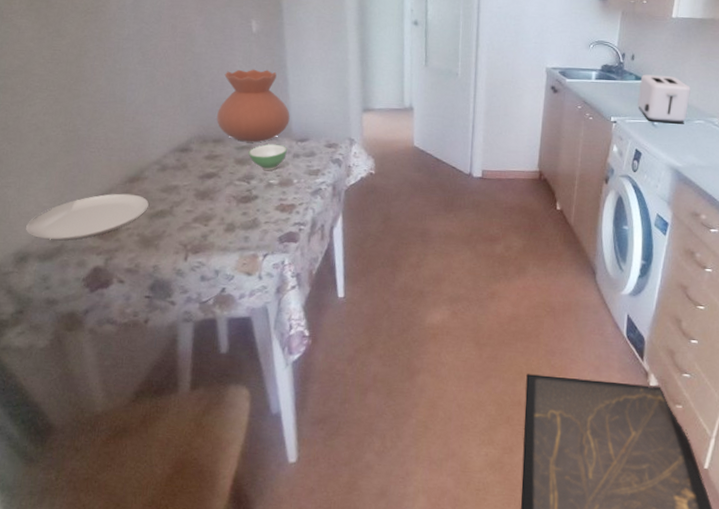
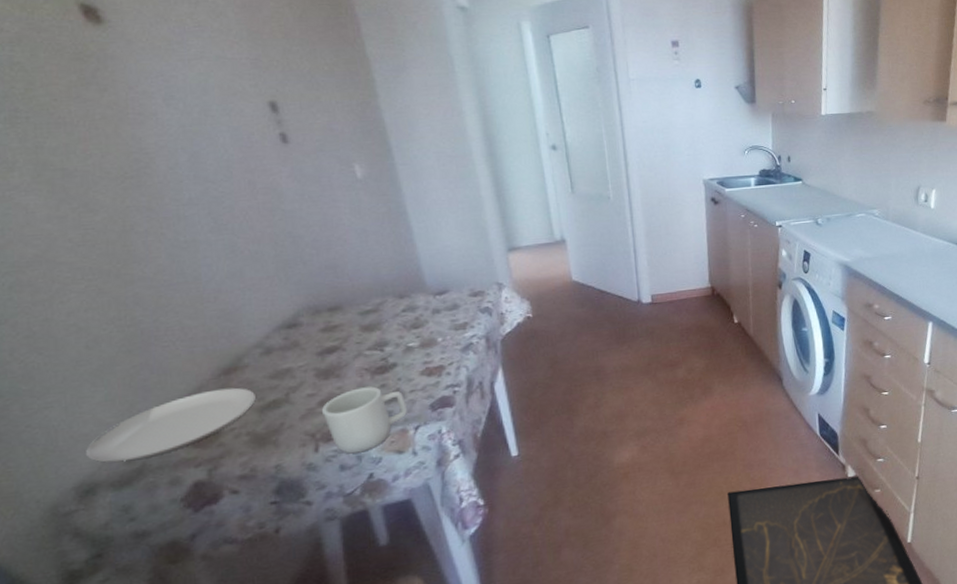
mug: none [194,212,261,268] -> present [321,386,408,454]
money bag: present [216,69,290,143] -> none [327,219,422,306]
bowl: present [248,144,288,171] -> none [375,301,425,334]
toaster: present [638,74,691,124] -> none [799,173,849,222]

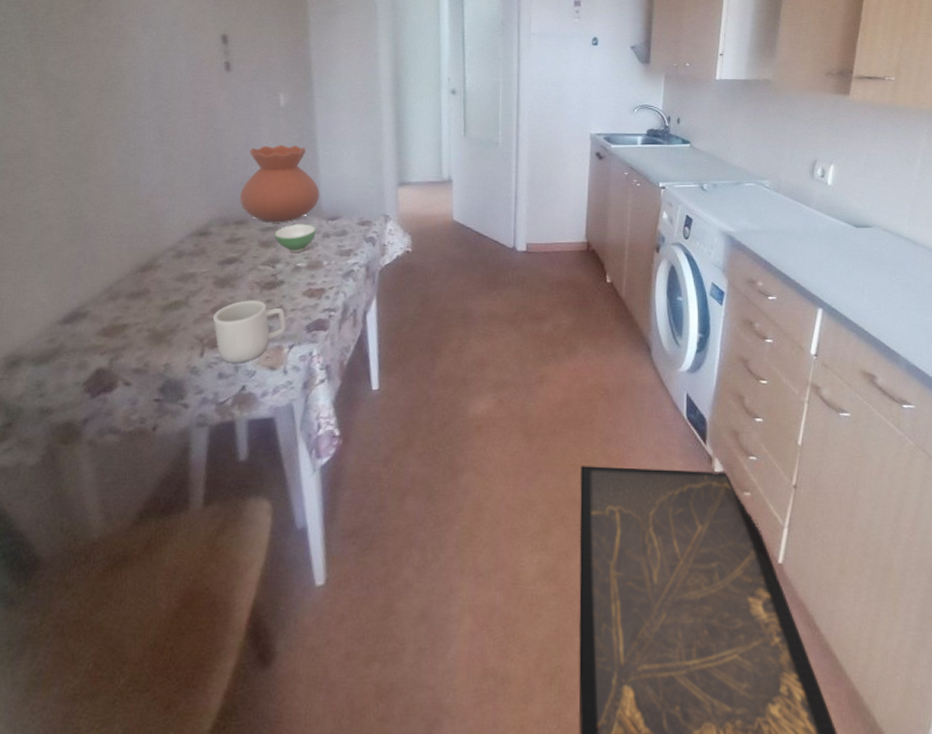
plate: present [86,387,256,463] -> none [20,284,162,340]
money bag: none [327,219,422,306] -> present [239,144,320,223]
bowl: none [375,301,425,334] -> present [273,223,318,254]

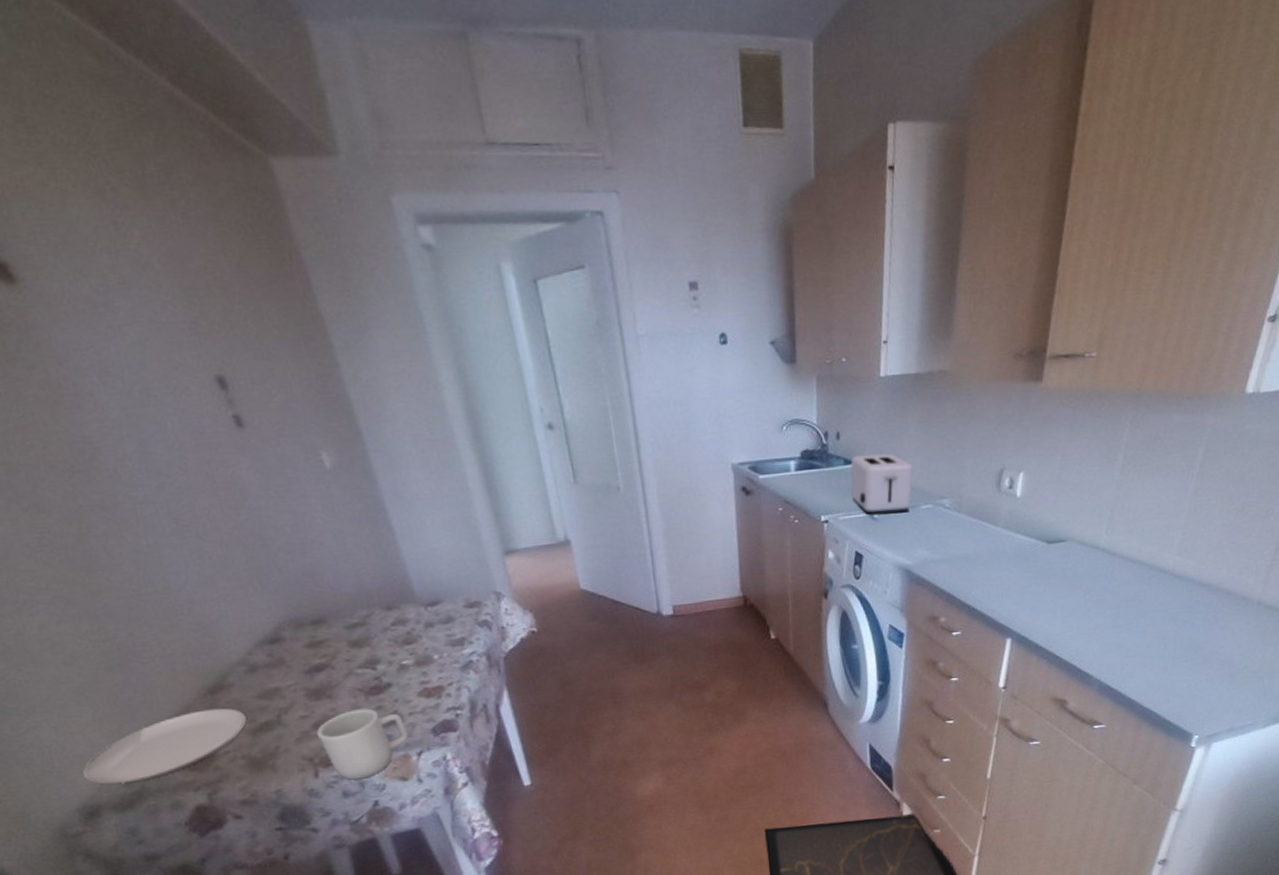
plate: none [20,284,162,340] -> present [83,708,247,785]
money bag: present [239,144,320,223] -> none [302,518,409,618]
bowl: present [273,223,318,254] -> none [363,613,417,651]
toaster: none [686,137,739,188] -> present [850,453,913,516]

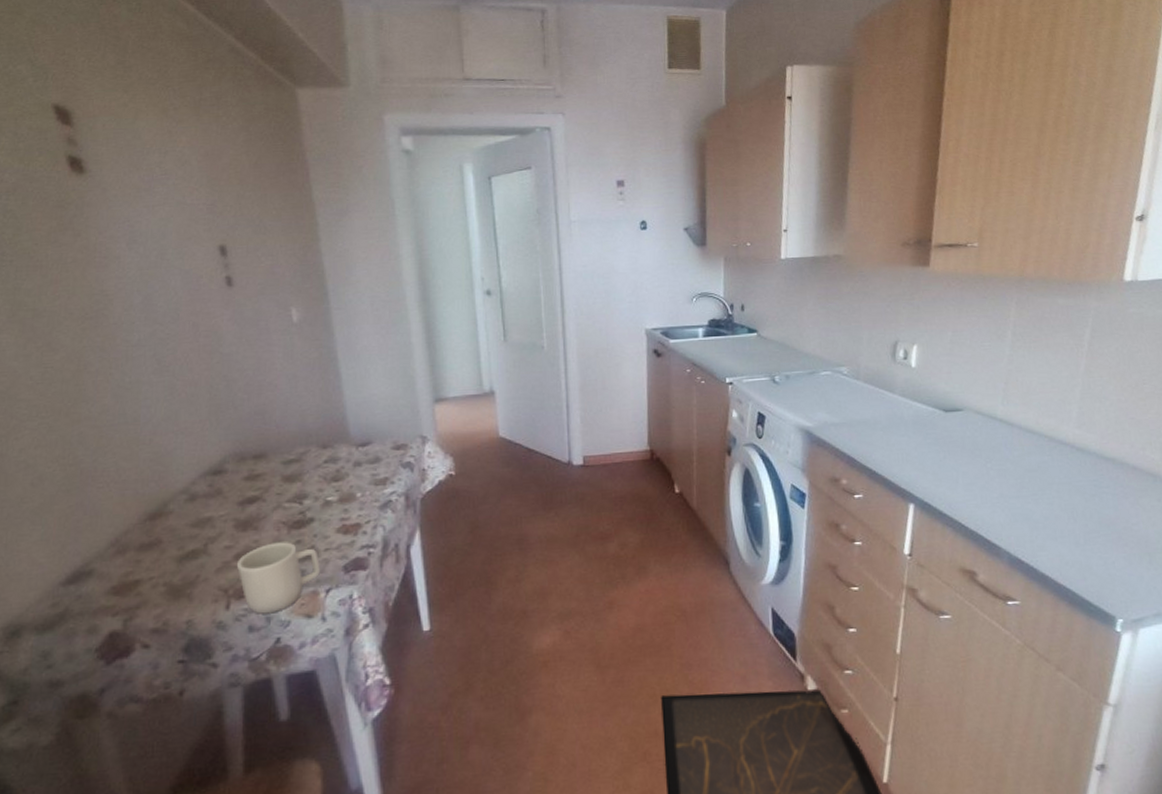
plate: present [83,708,247,785] -> none [17,534,176,605]
toaster: present [850,453,913,516] -> none [753,324,812,379]

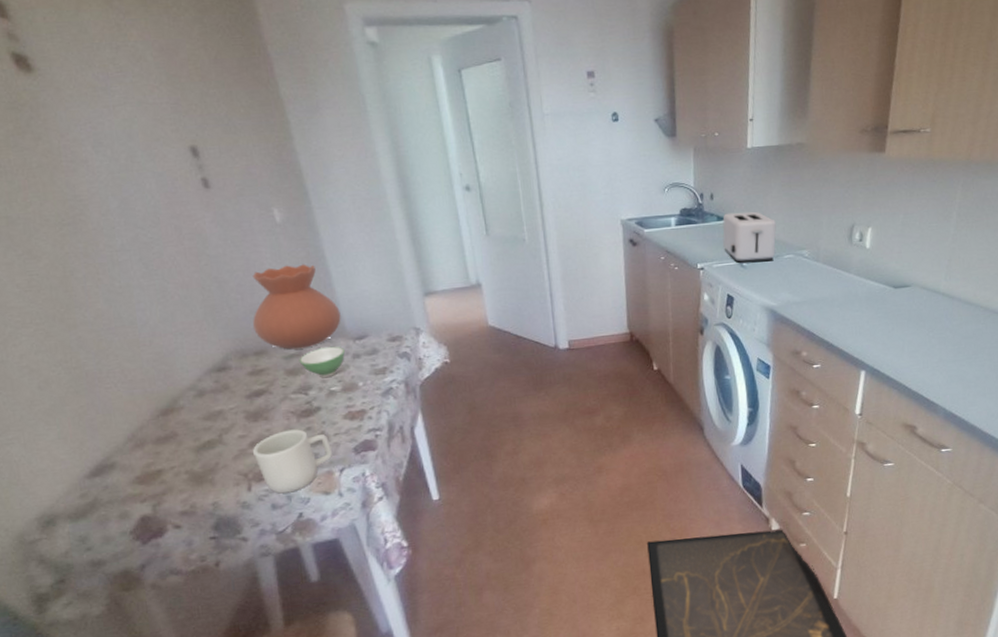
money bag: none [255,365,346,454] -> present [252,264,341,350]
bowl: none [297,452,347,487] -> present [299,346,346,378]
toaster: none [753,324,812,379] -> present [722,211,777,264]

